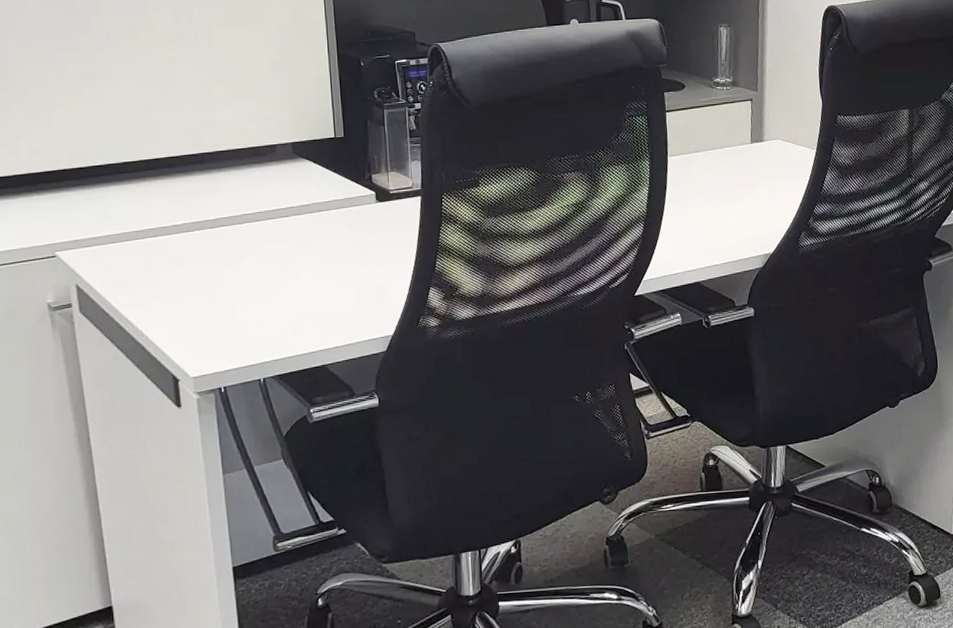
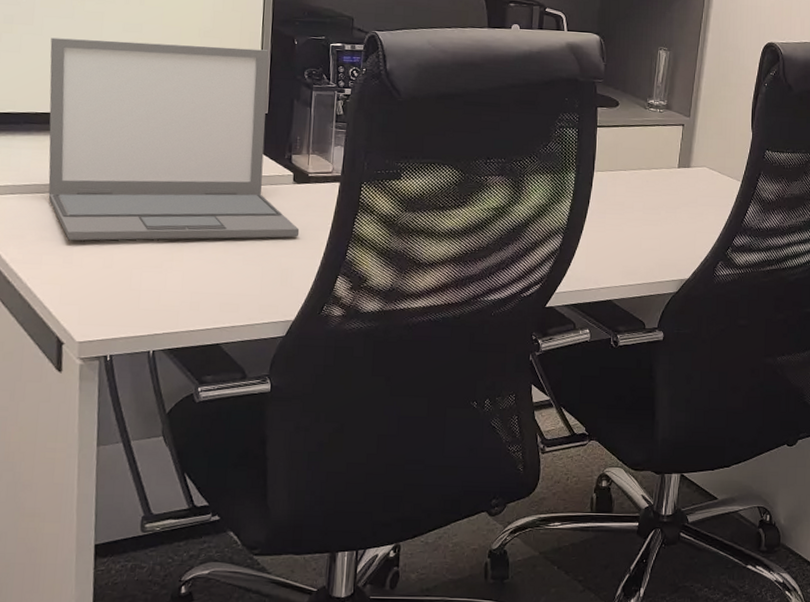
laptop: none [130,74,388,282] -> present [48,37,300,241]

